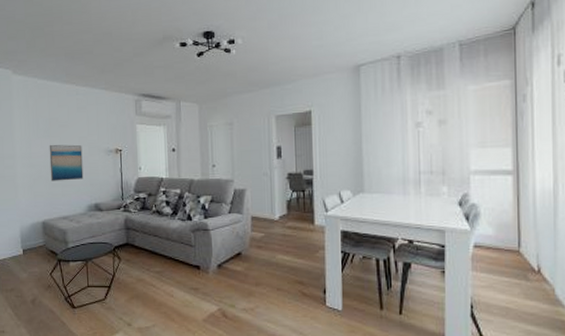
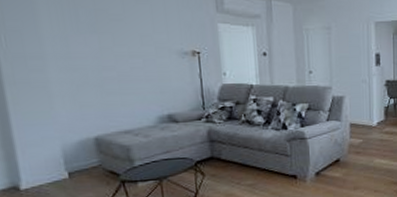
wall art: present [49,144,84,181] -> none [97,42,151,89]

